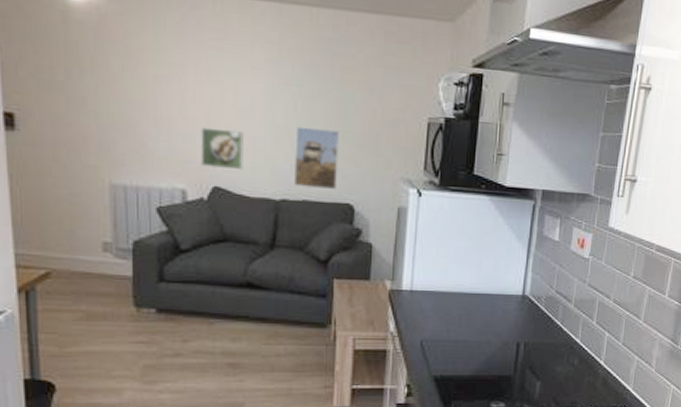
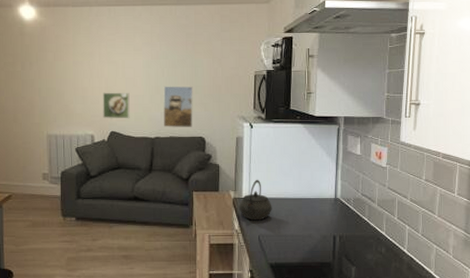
kettle: none [396,266,441,321] -> present [238,179,272,221]

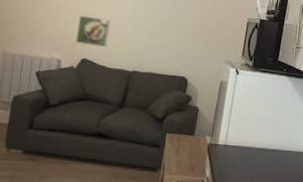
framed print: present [163,86,193,128] -> none [144,18,182,67]
kettle: present [238,179,272,221] -> none [212,126,248,169]

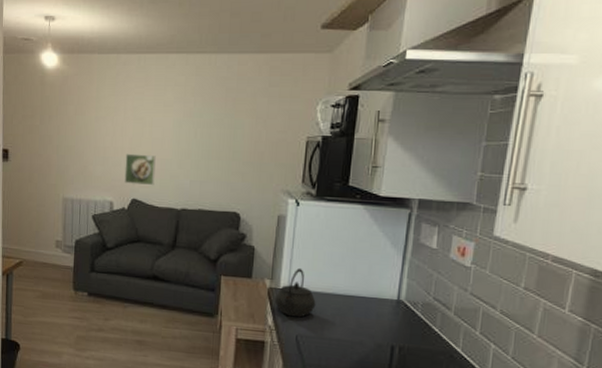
kettle: none [212,126,248,169] -> present [274,267,316,318]

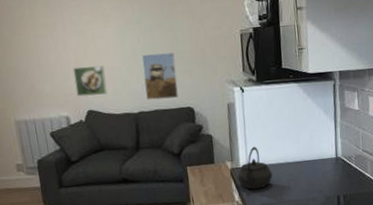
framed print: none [192,149,230,201] -> present [141,52,179,101]

